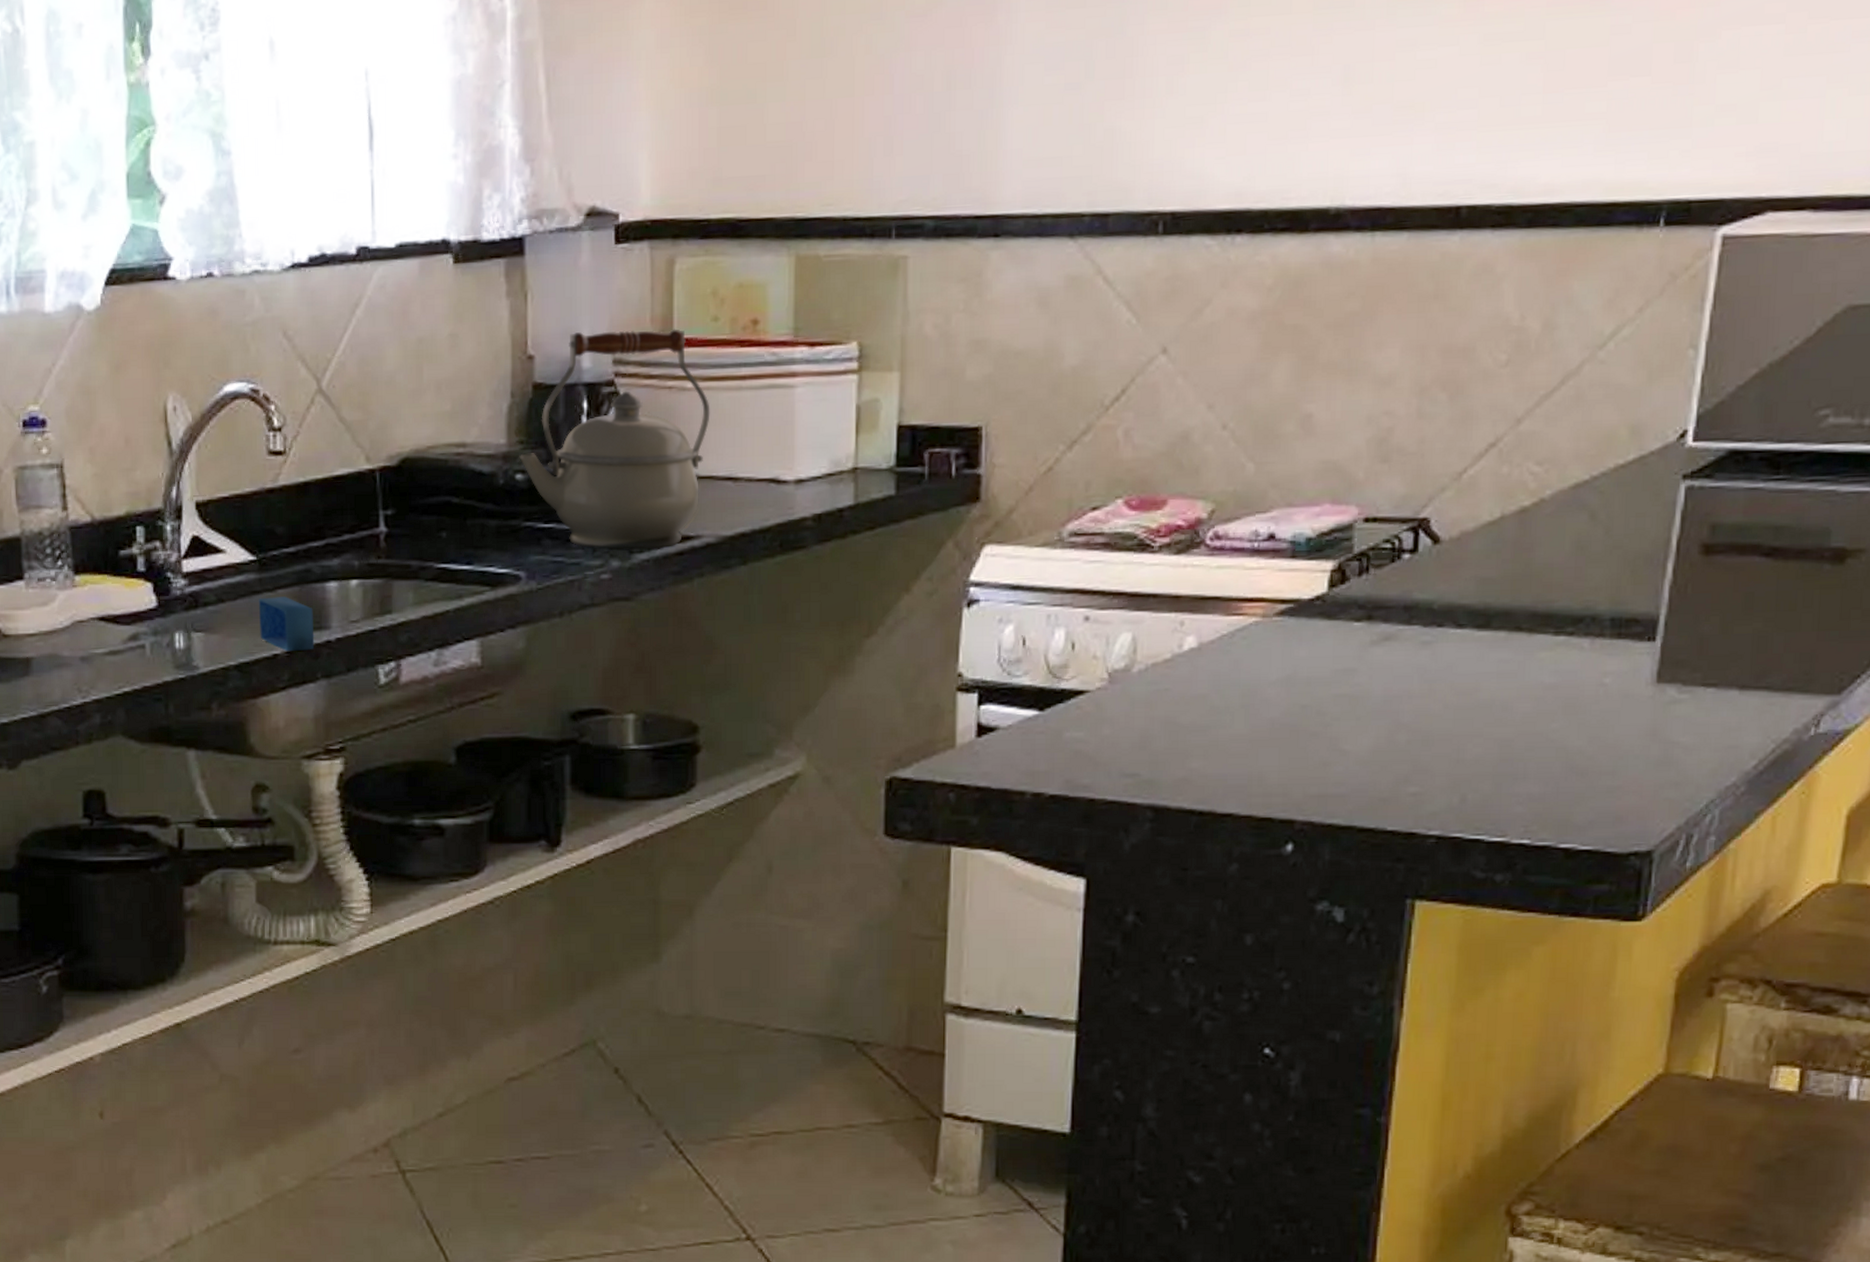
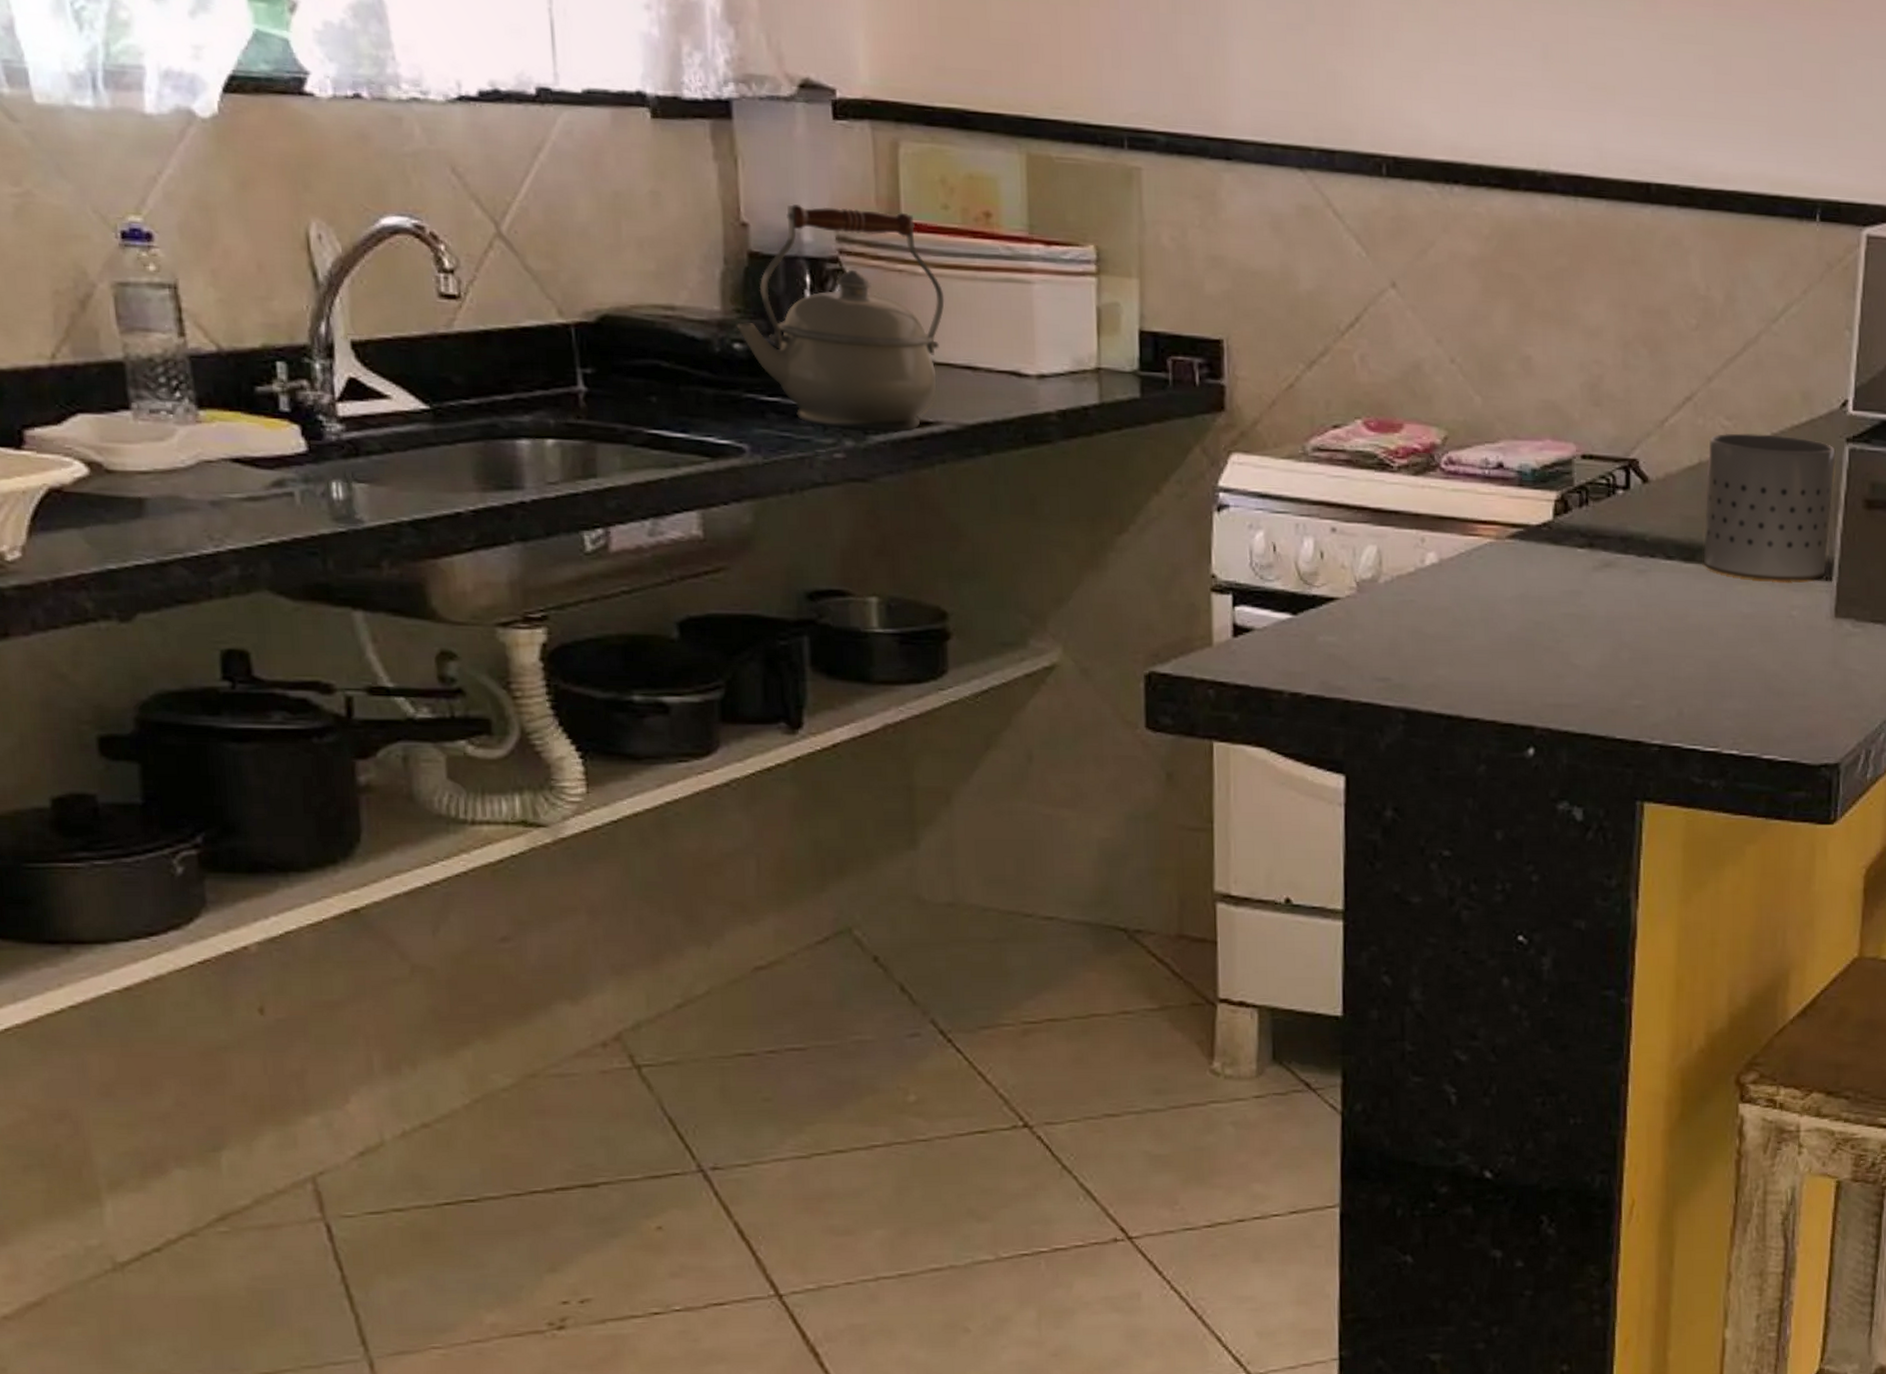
sponge: present [258,596,315,652] -> none [434,450,506,511]
mug: none [1500,477,1669,646] -> present [1703,433,1836,582]

